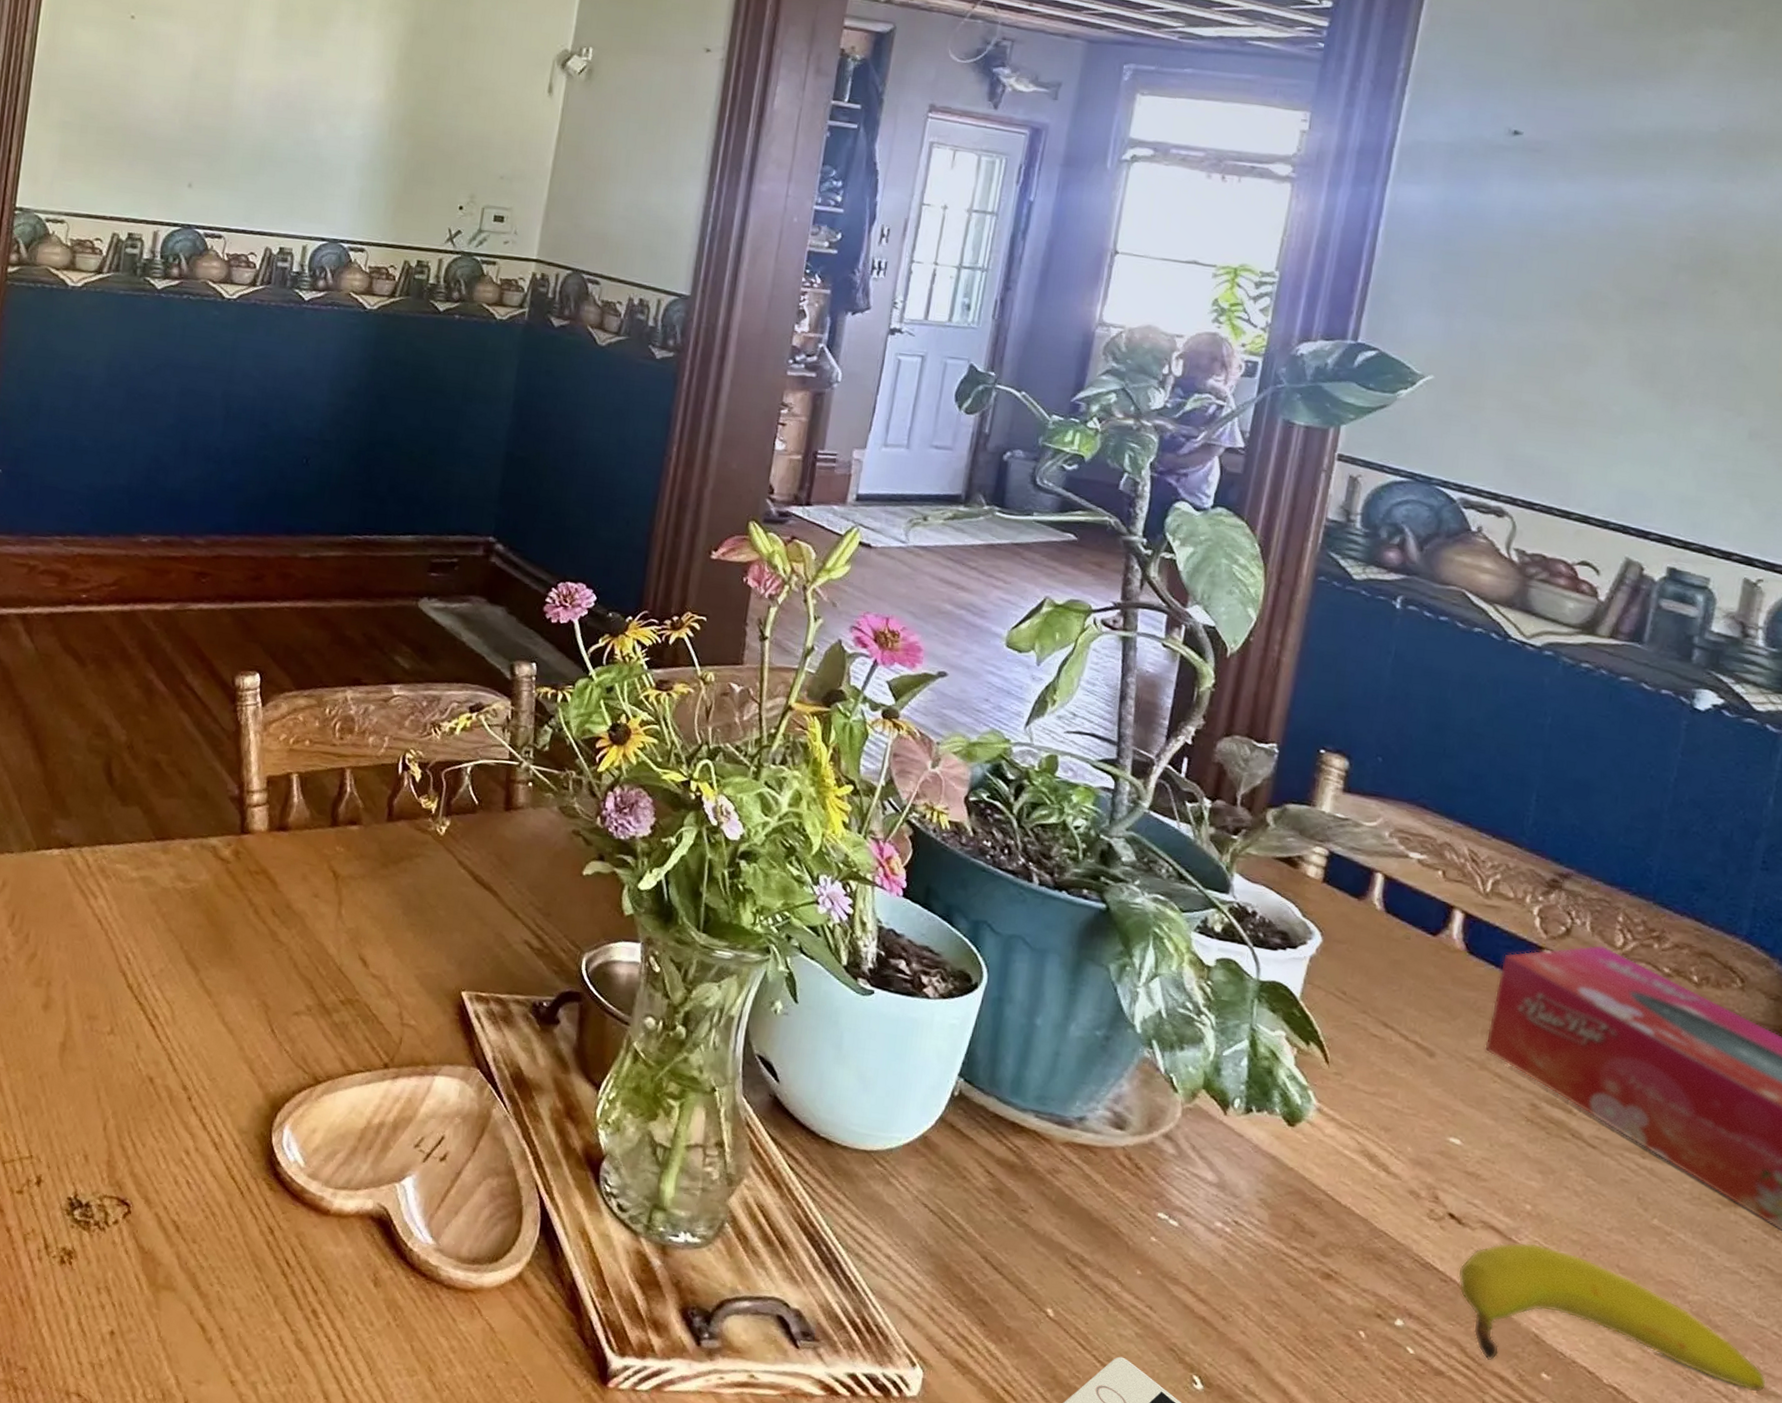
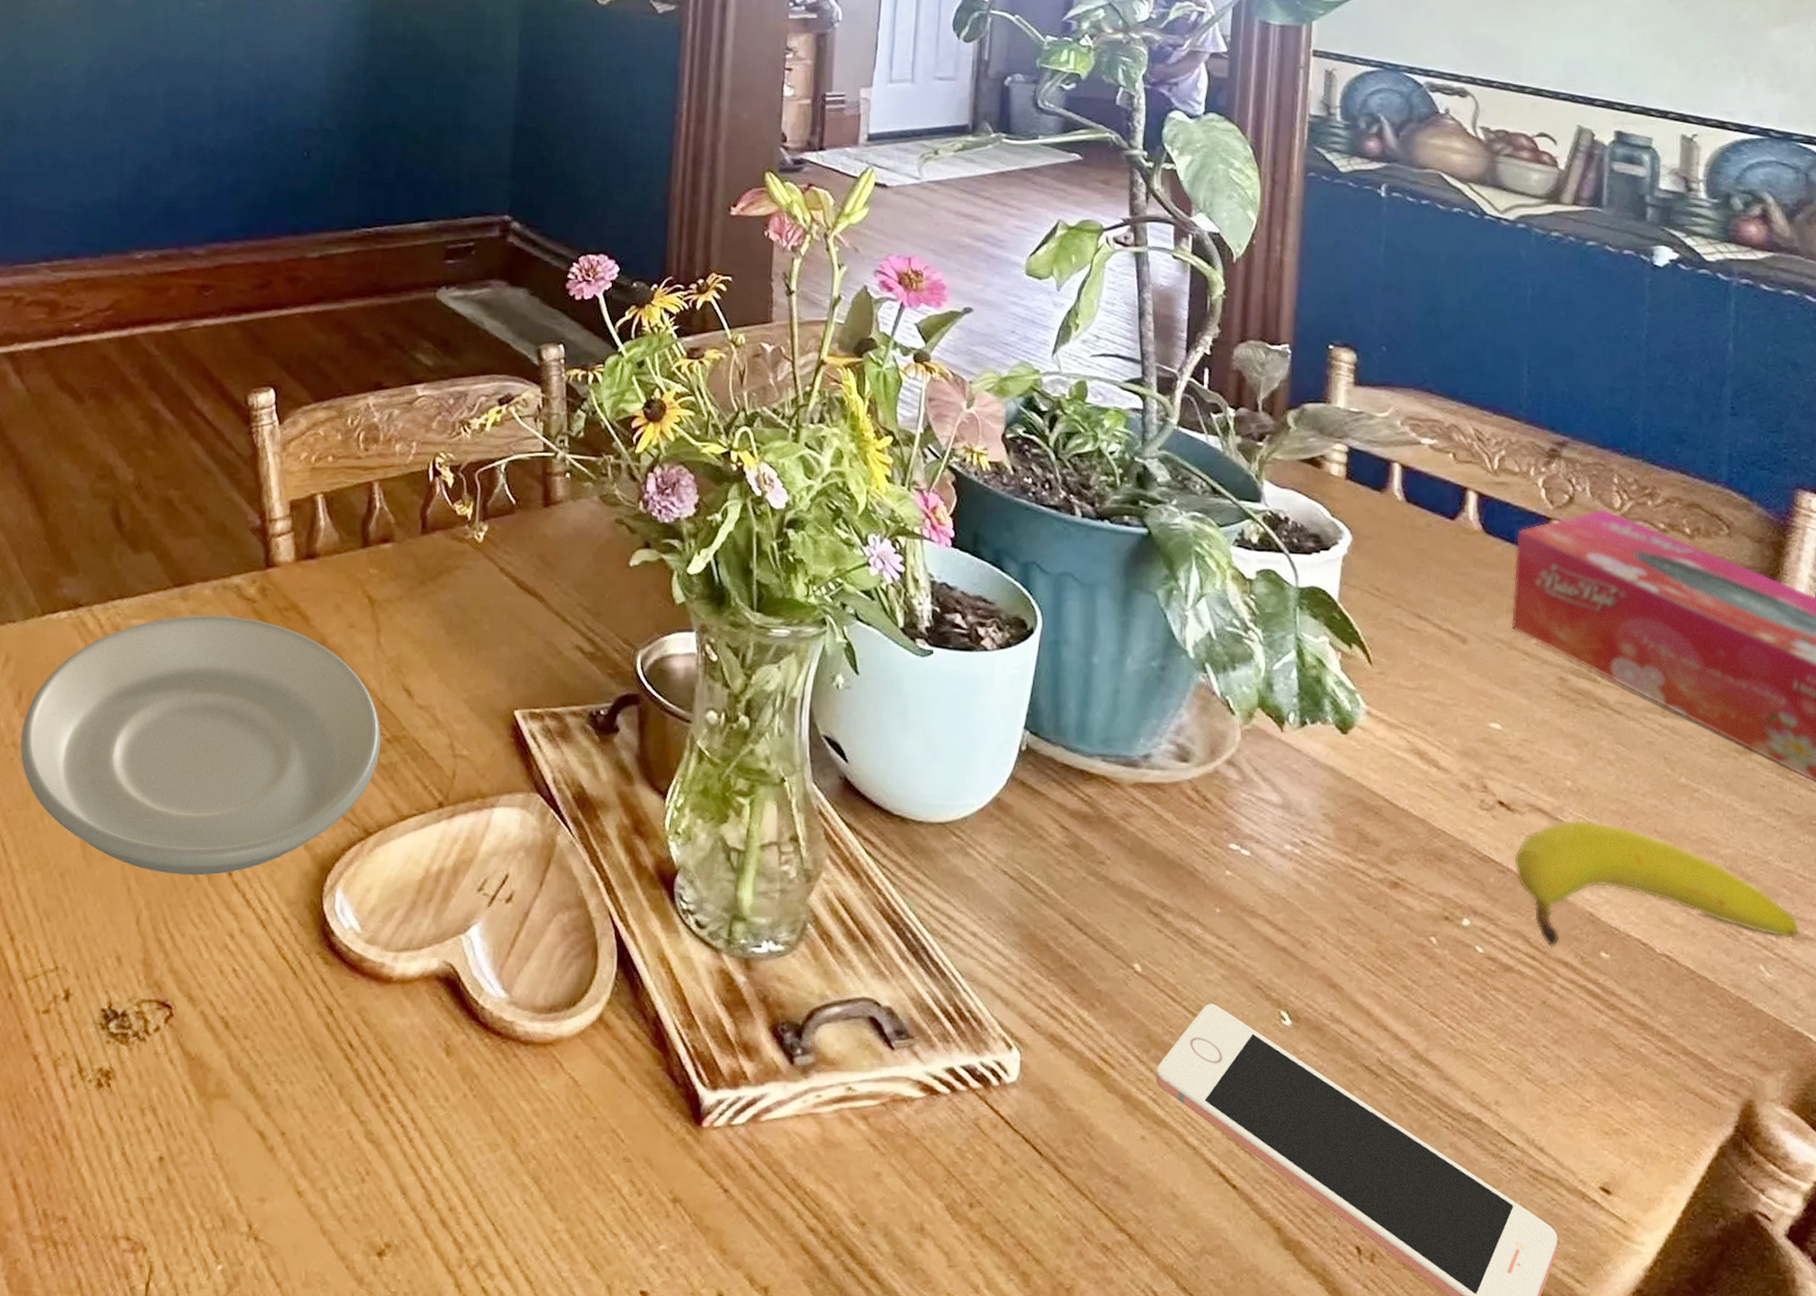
plate: none [10,867,336,1098] -> present [20,615,381,876]

